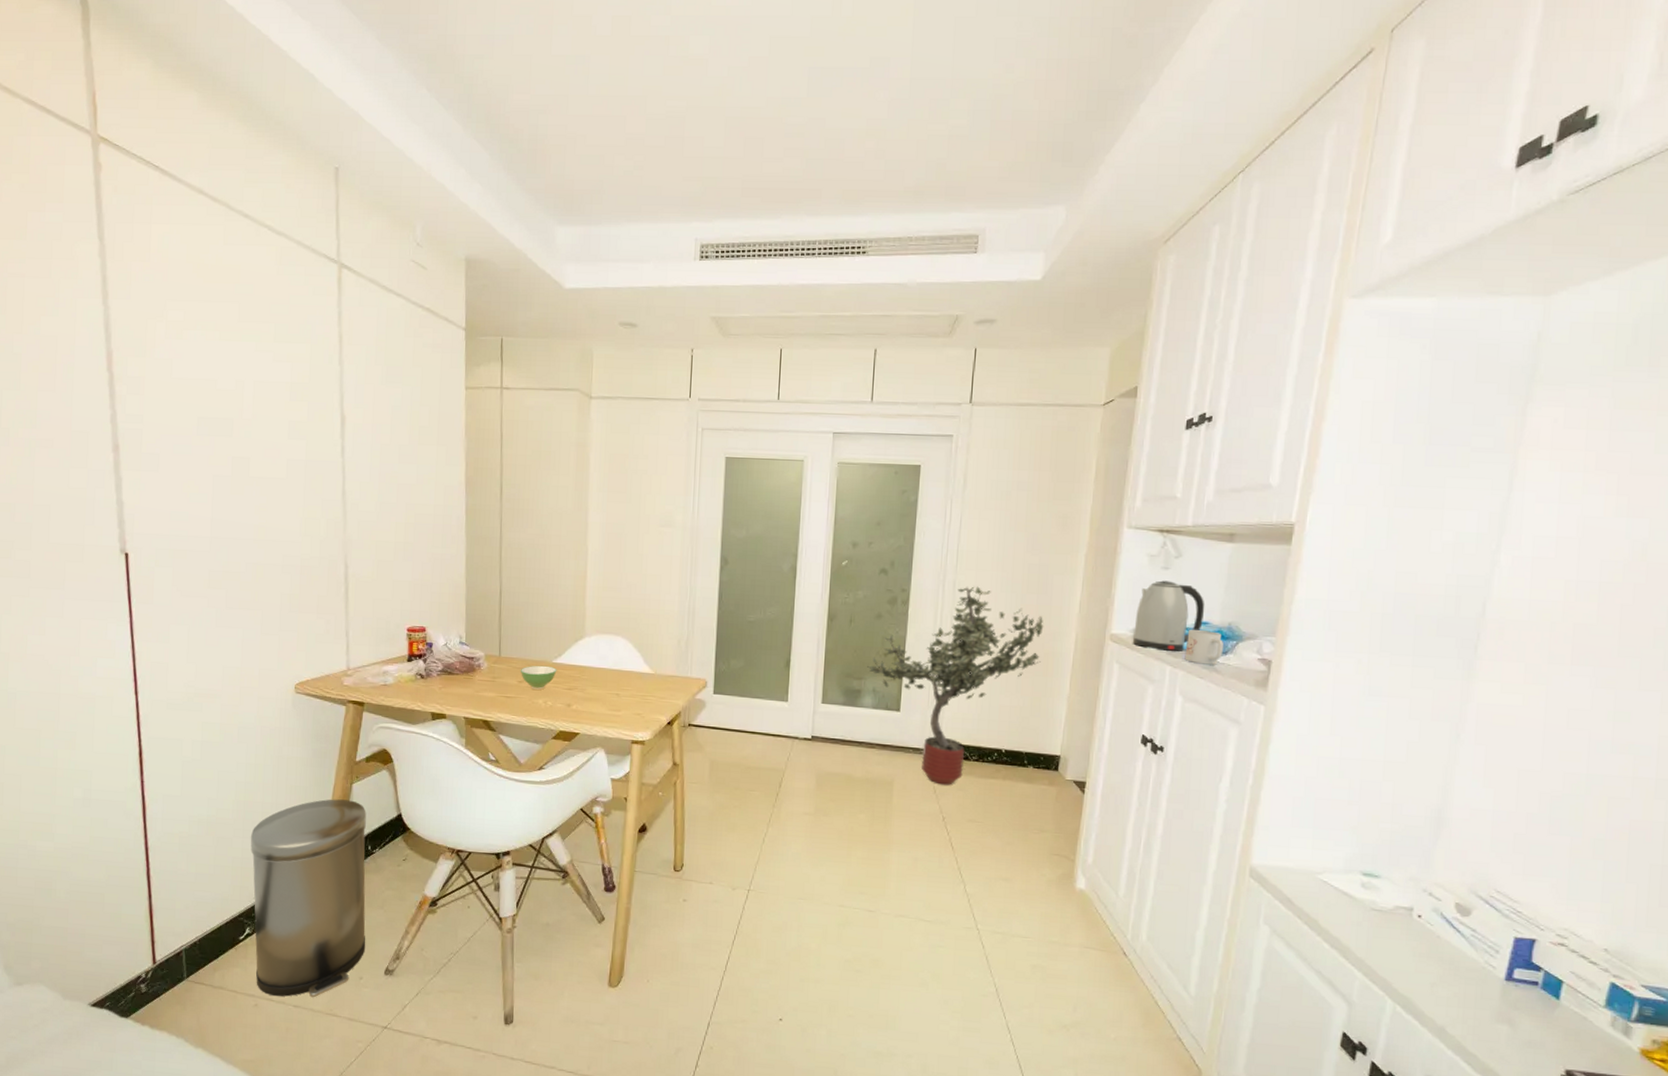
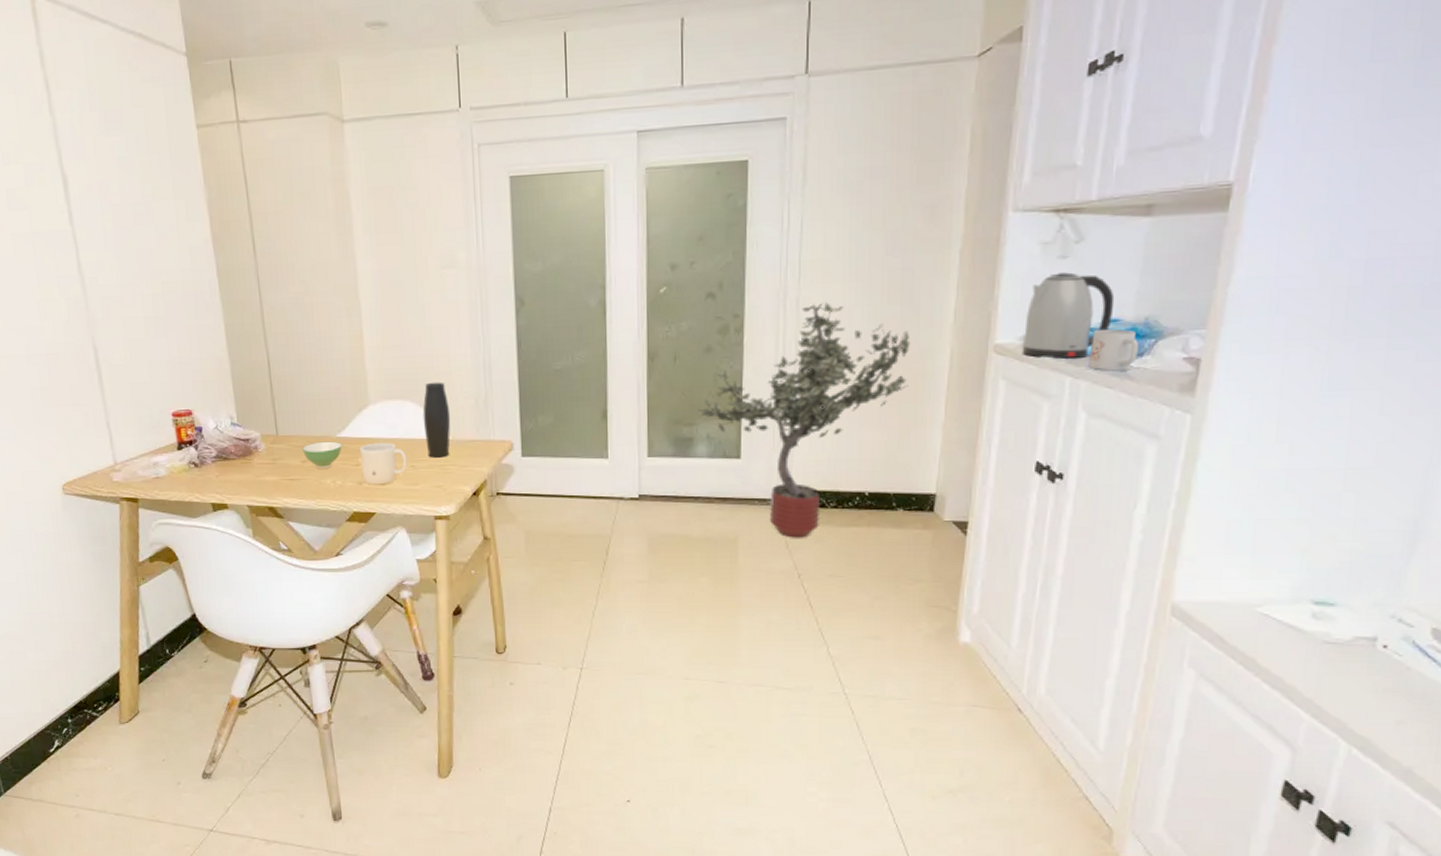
pedal bin: present [250,799,366,998] -> none [43,603,179,806]
mug: none [571,670,613,709] -> present [359,442,408,485]
vase: none [630,622,655,689] -> present [422,382,451,458]

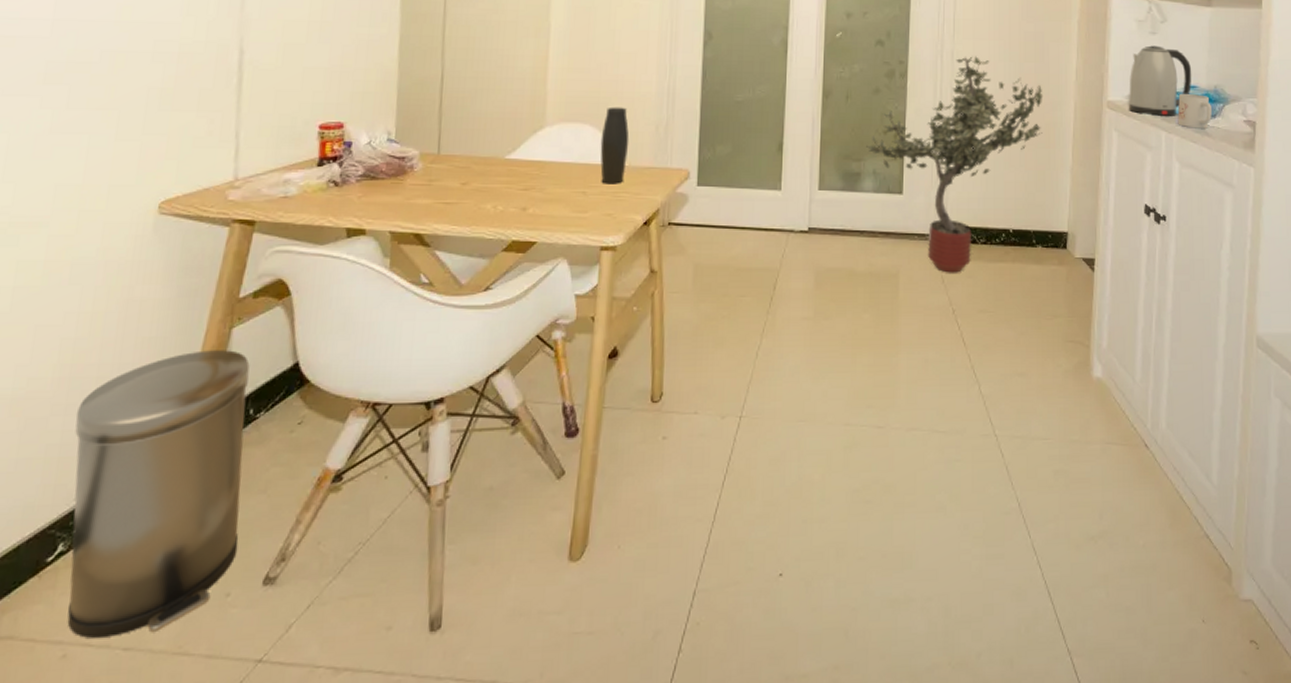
pedal bin: none [43,603,179,806] -> present [67,350,250,638]
bowl: present [301,441,343,470] -> none [463,162,510,194]
mug: present [359,442,408,485] -> none [527,166,579,212]

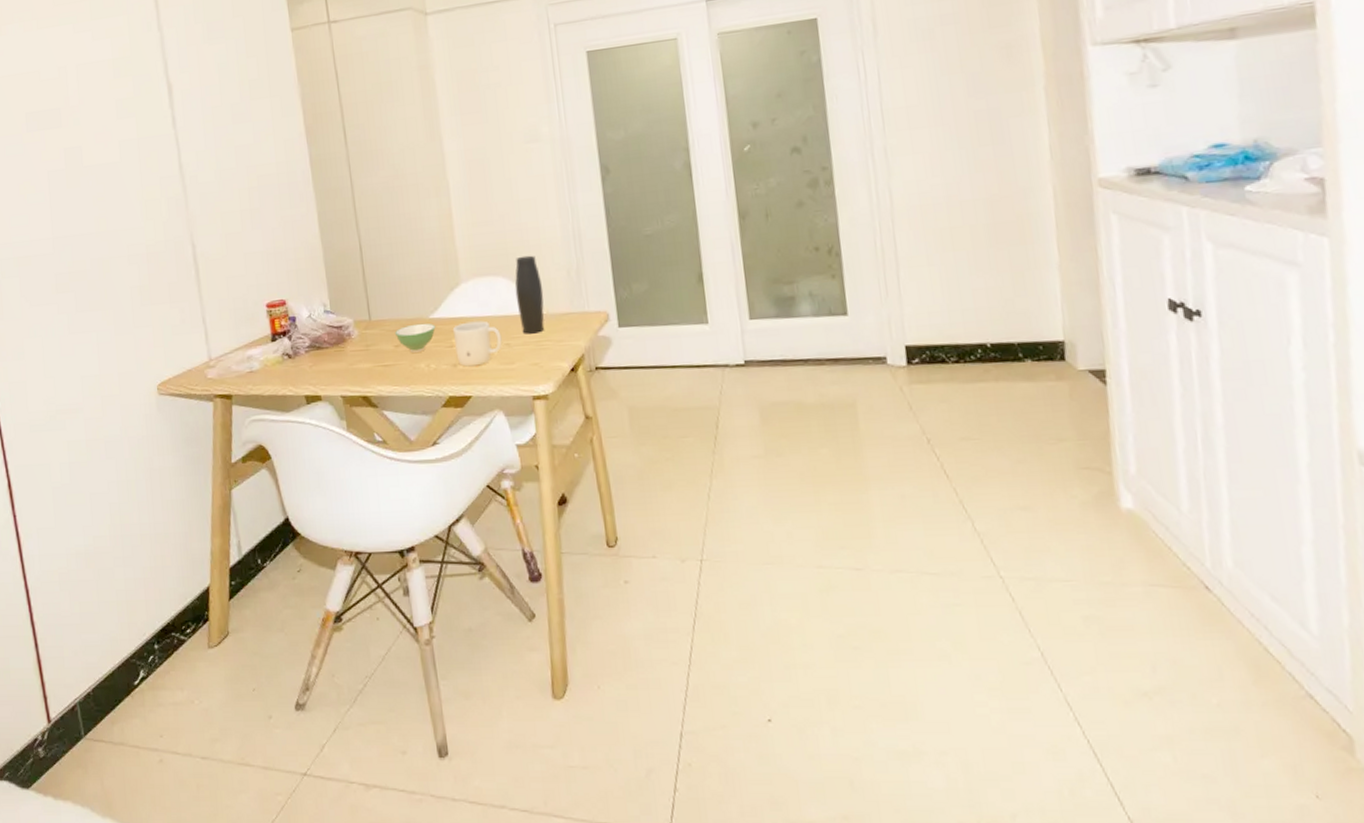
pedal bin: present [67,350,250,638] -> none [131,508,271,747]
bowl: none [463,162,510,194] -> present [394,323,436,354]
mug: none [527,166,579,212] -> present [452,320,503,367]
potted tree: present [866,56,1043,273] -> none [797,148,1014,399]
kettle: present [1128,45,1192,116] -> none [1126,100,1219,189]
mug: present [1177,94,1212,129] -> none [1200,153,1255,198]

